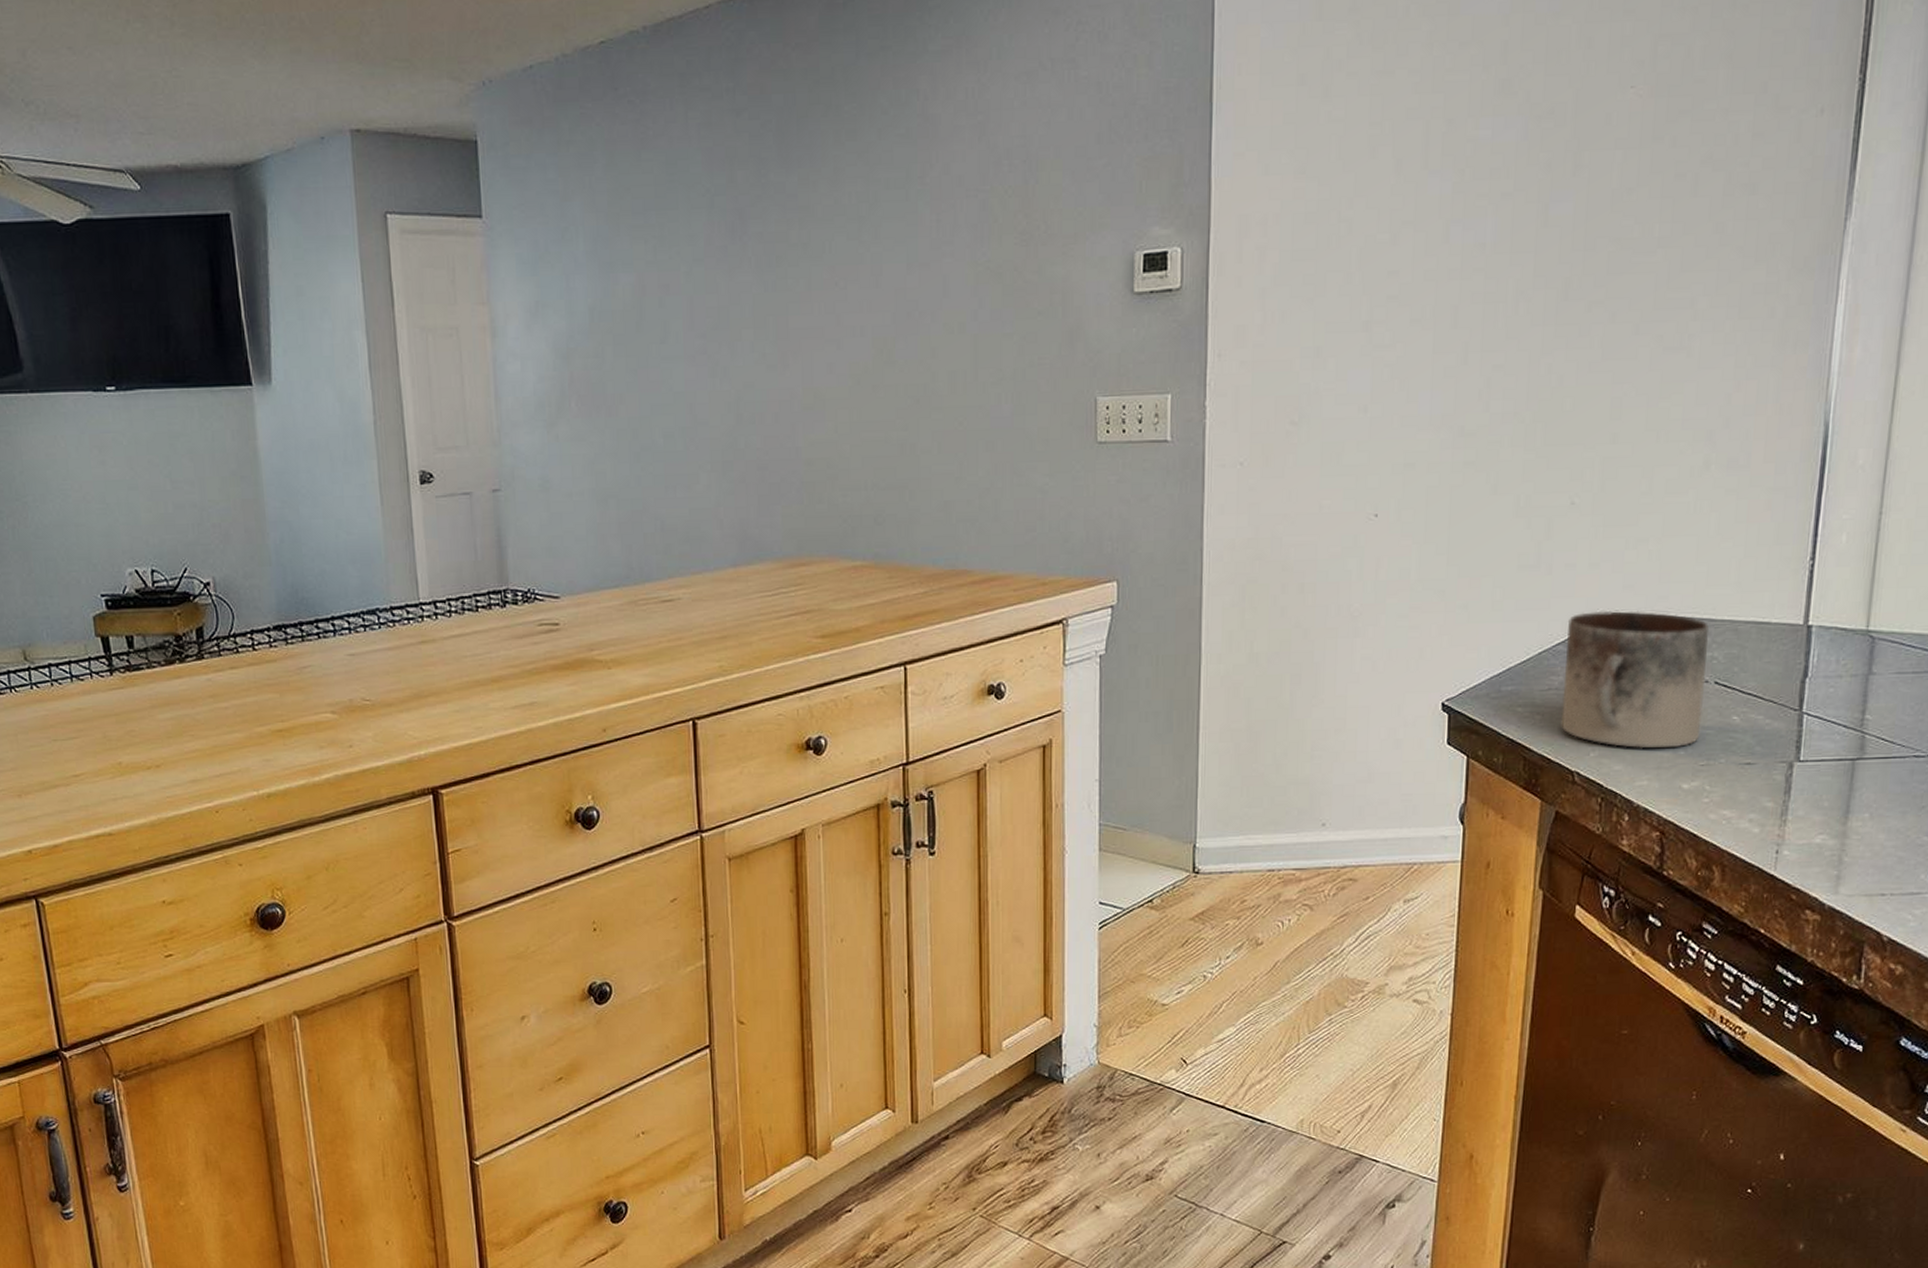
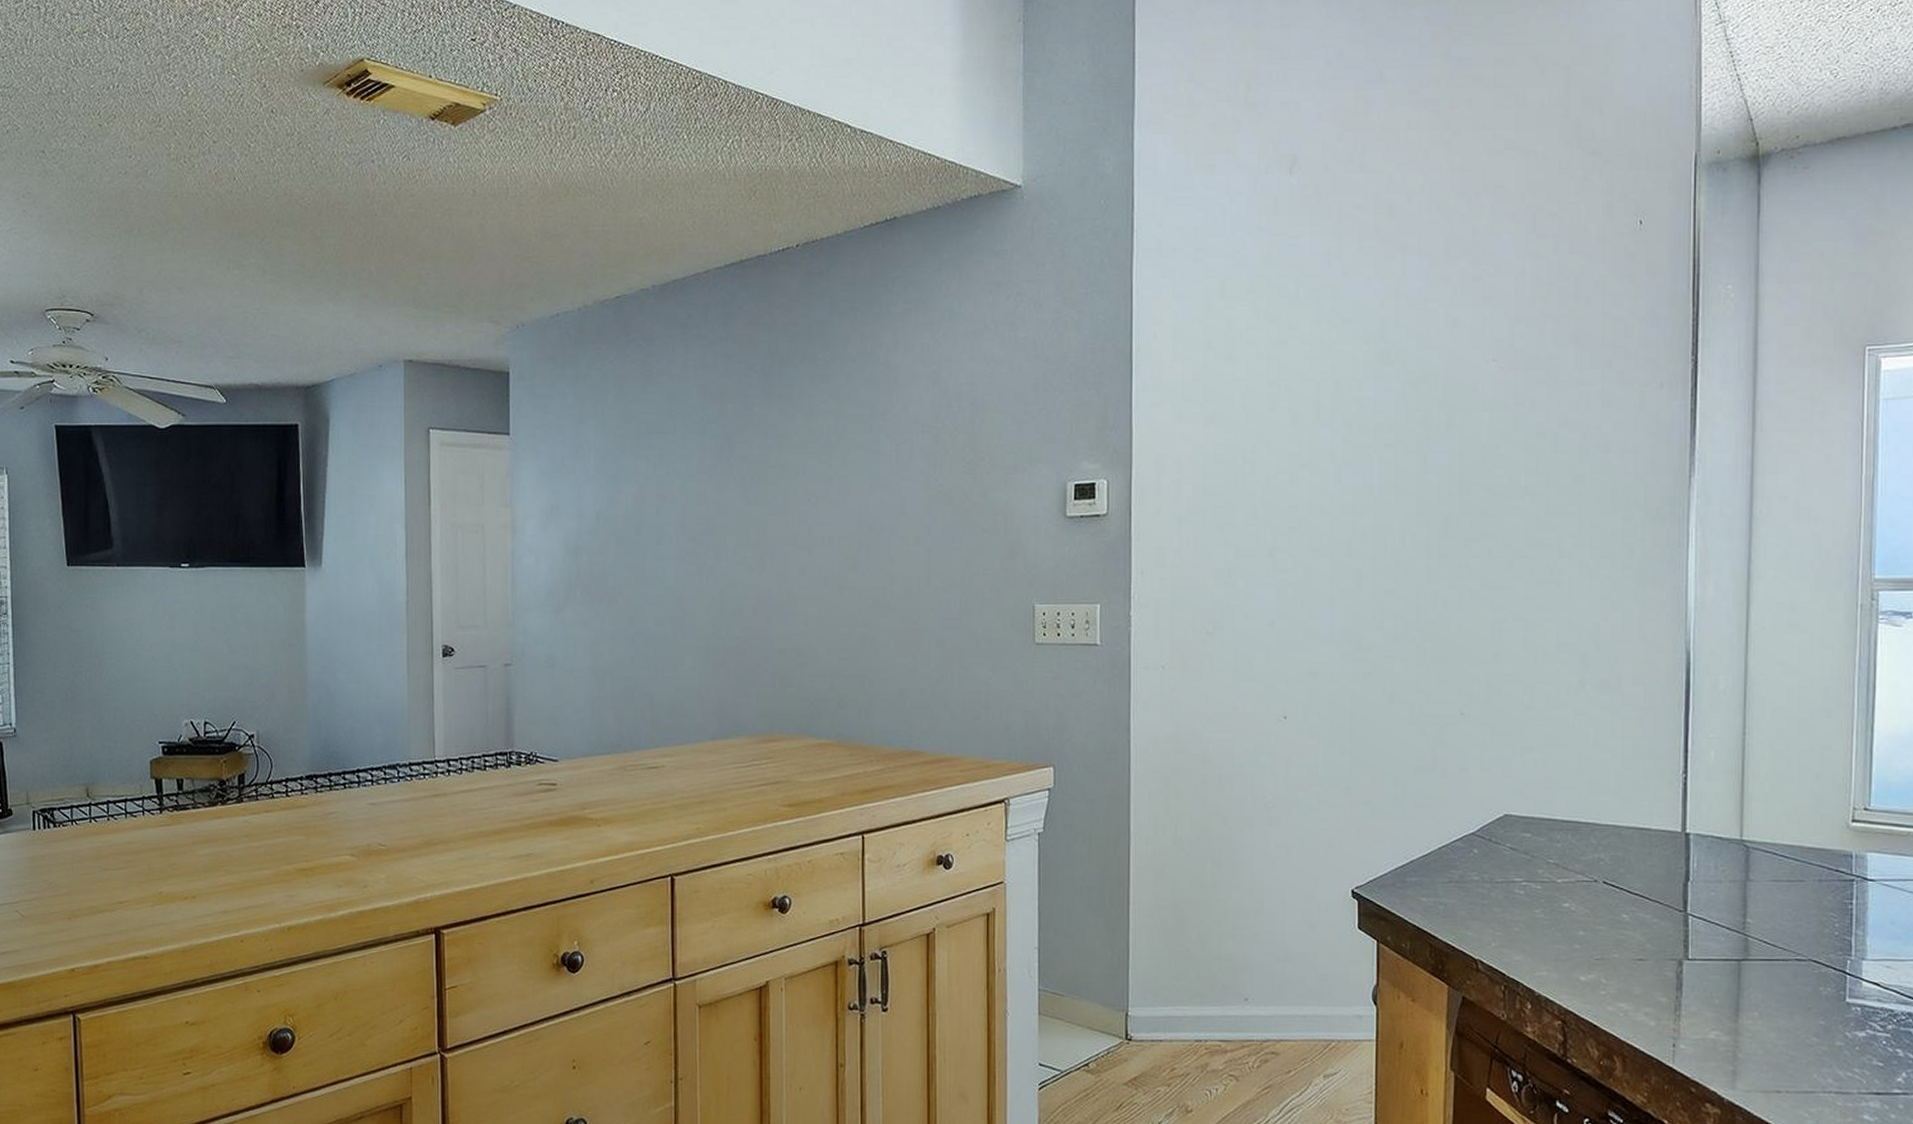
mug: present [1561,610,1709,749] -> none [1463,812,1595,942]

